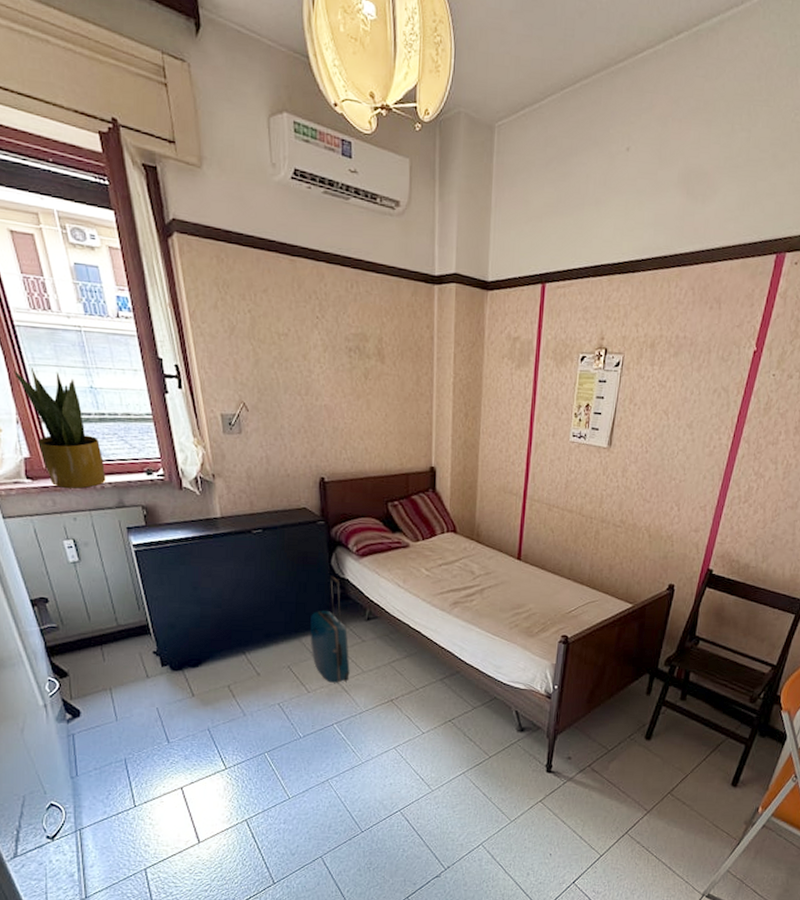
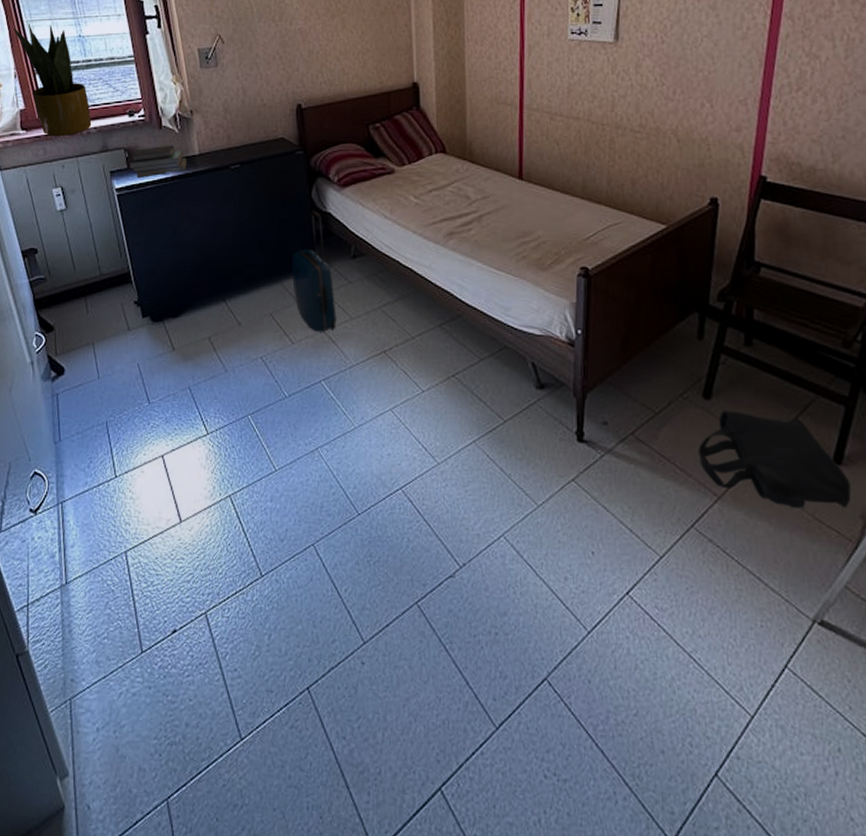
books: none [148,506,208,536] -> present [130,145,187,178]
tote bag: none [637,747,741,819] -> present [698,409,851,509]

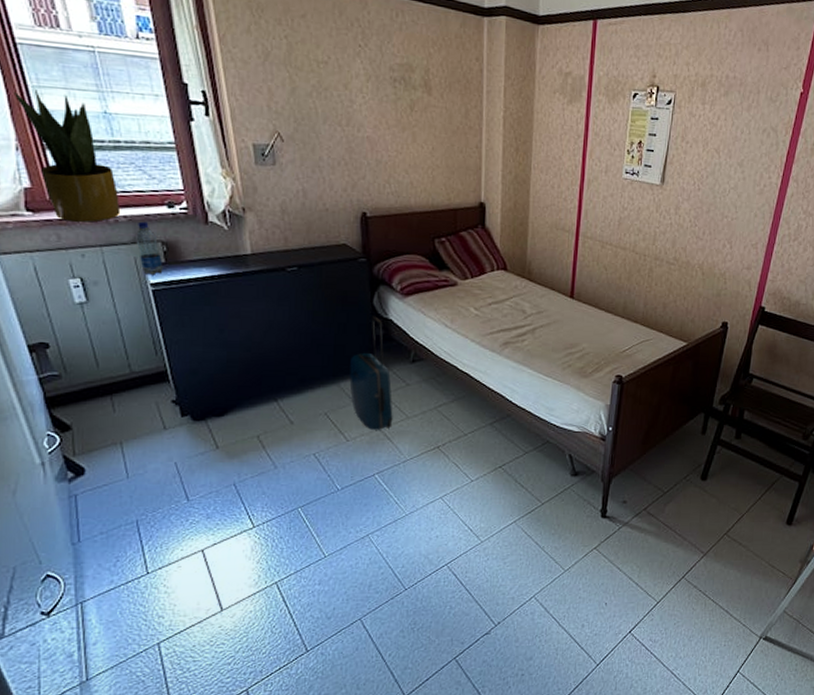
bottle: none [104,131,126,181] -> present [136,221,164,275]
books: present [130,145,187,178] -> none [168,241,237,274]
tote bag: present [698,409,851,509] -> none [693,488,796,559]

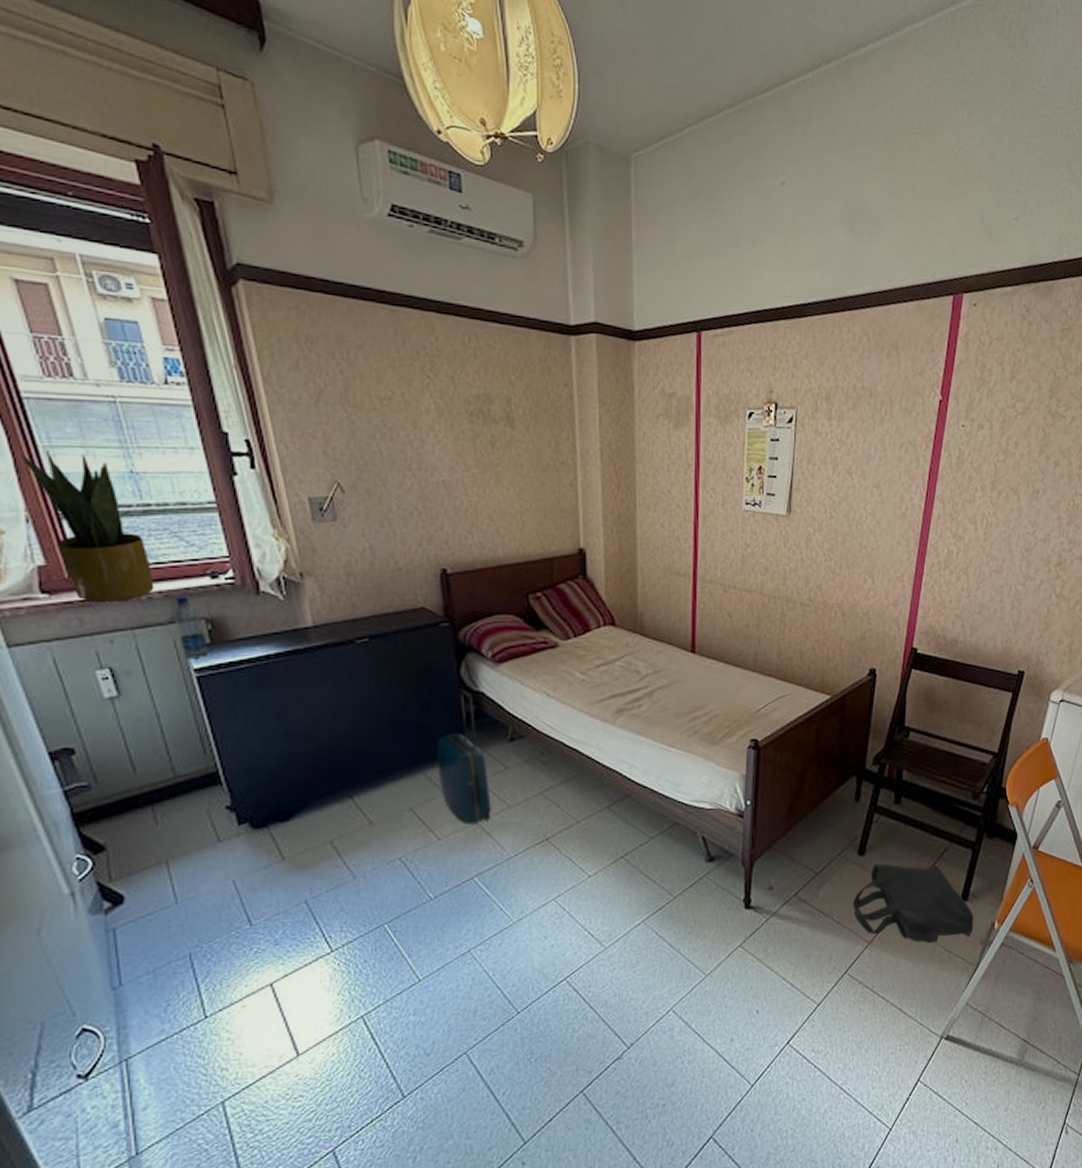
tote bag: none [693,488,796,559] -> present [853,863,974,944]

